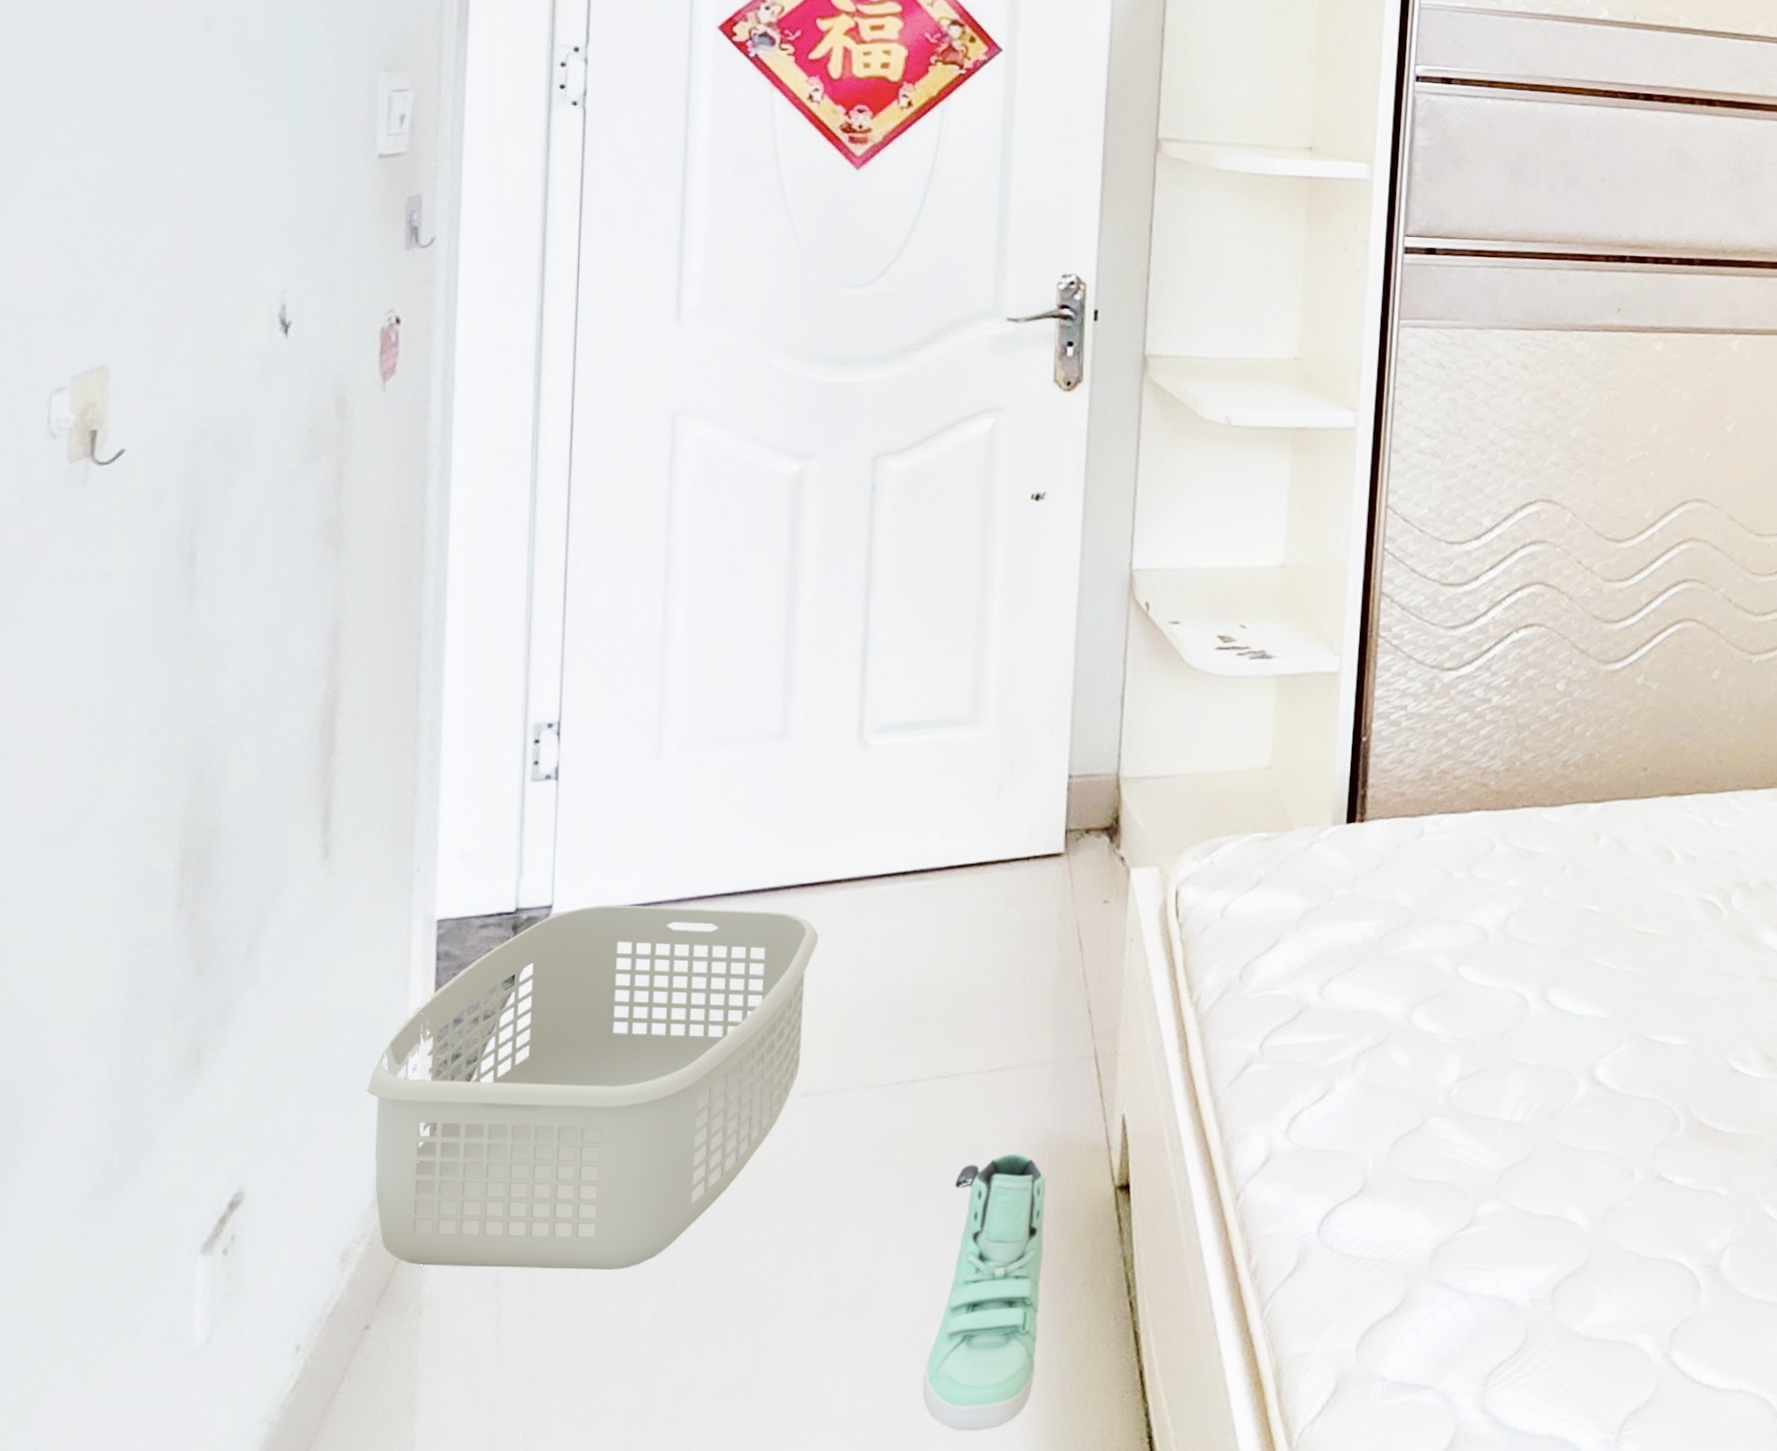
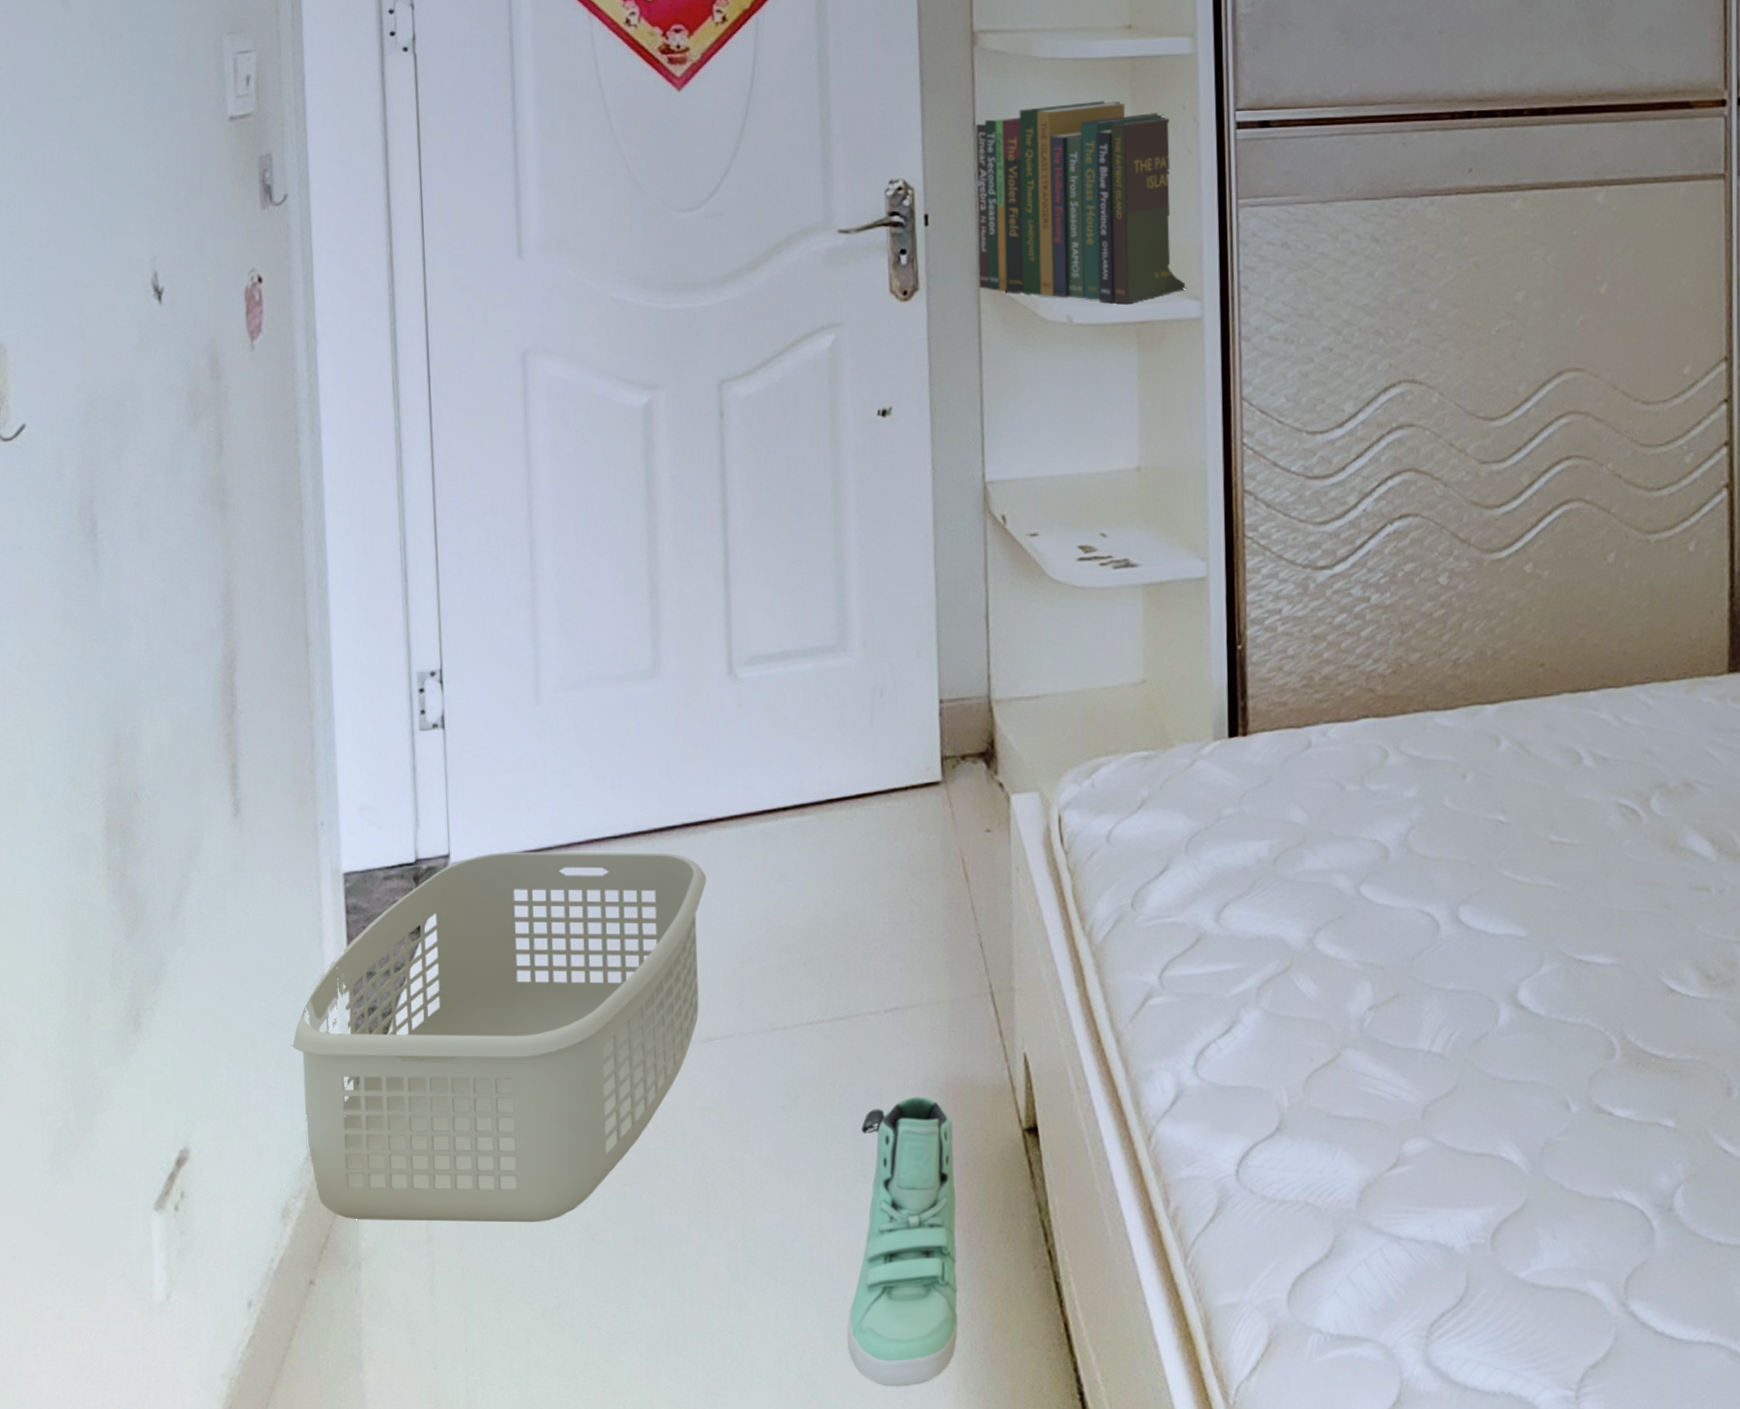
books: none [1142,216,1344,410] -> present [975,101,1187,304]

